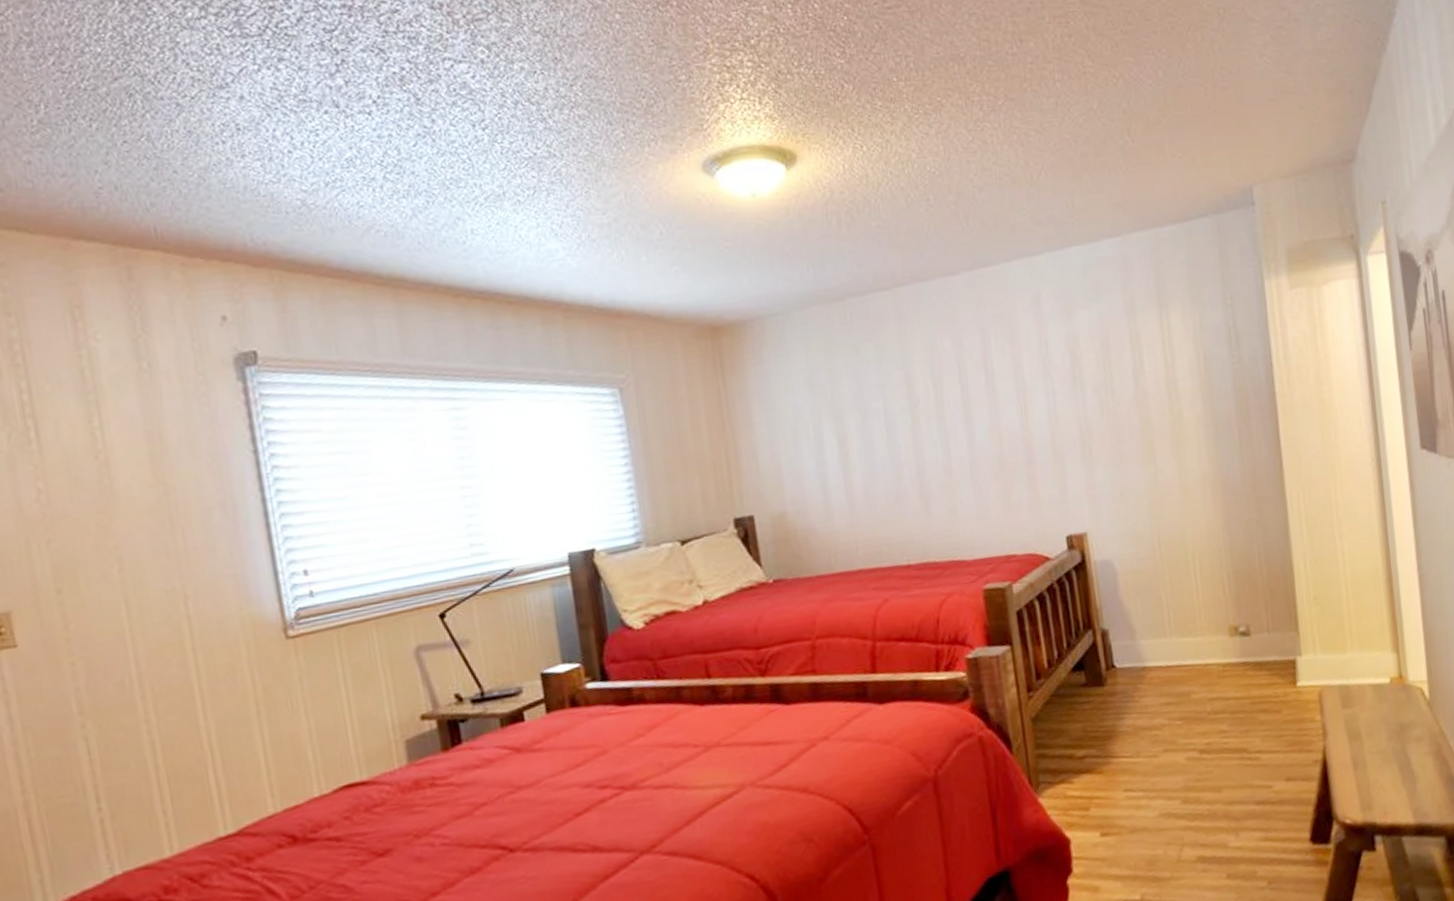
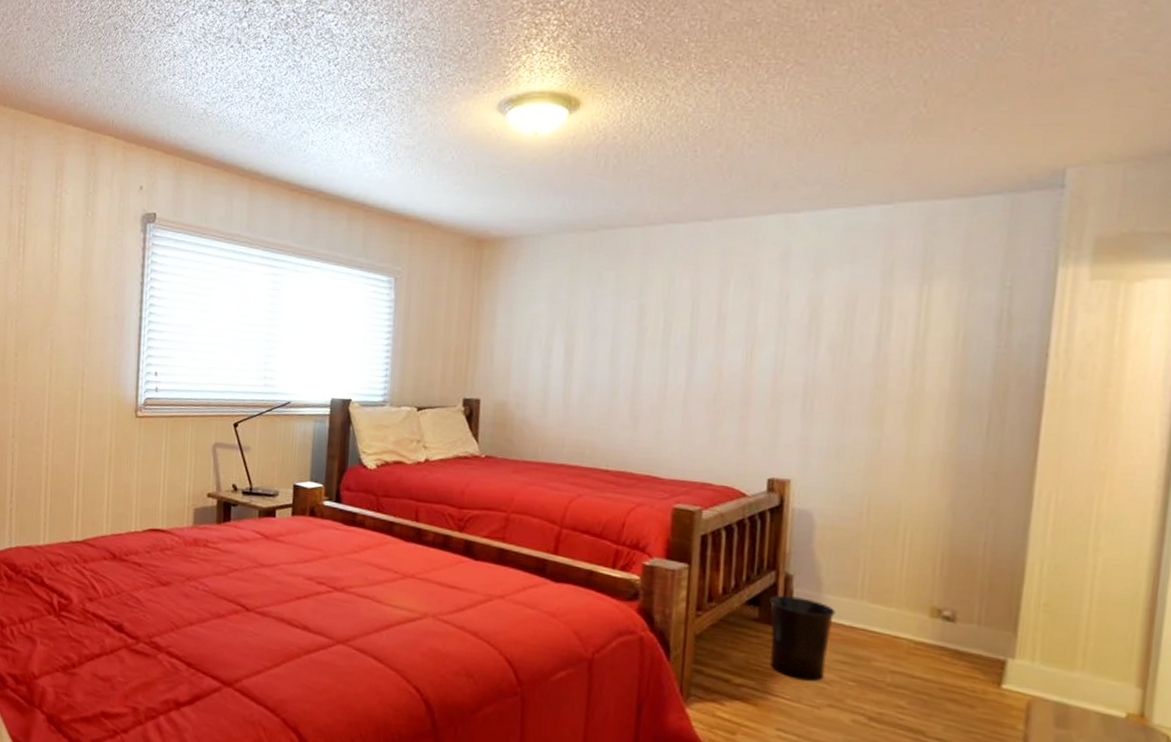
waste bin: none [1093,649,1155,734] -> present [769,595,836,681]

